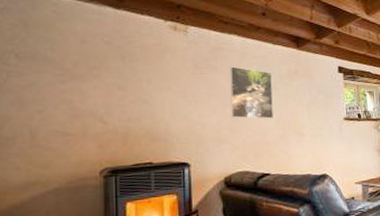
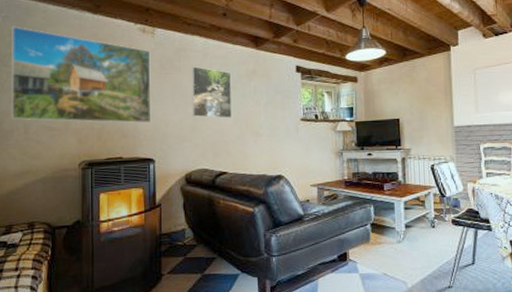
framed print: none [12,19,186,126] -> present [11,26,152,124]

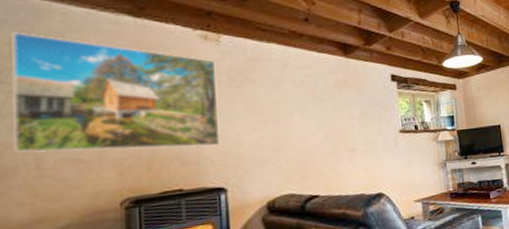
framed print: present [192,66,232,119] -> none [269,78,321,136]

